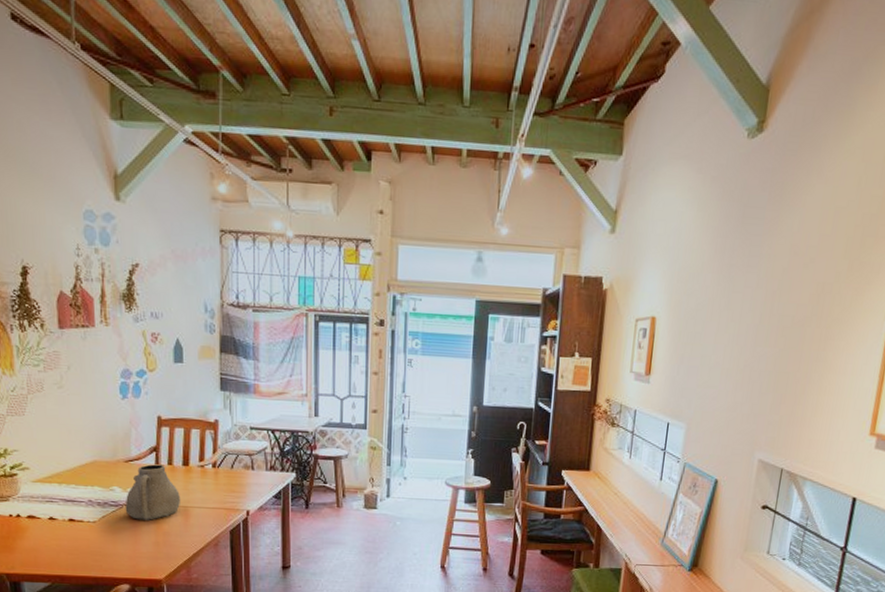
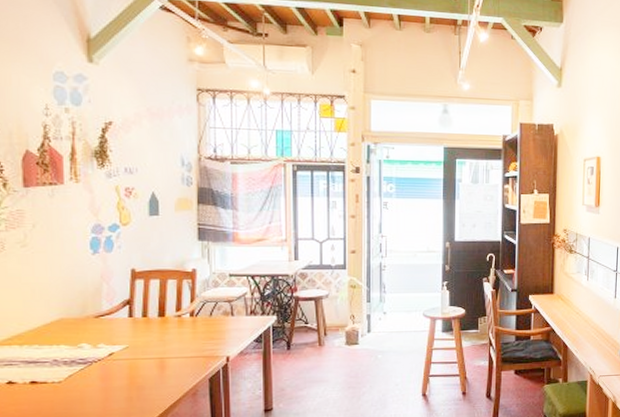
teapot: present [125,464,181,520] -> none [94,317,157,376]

